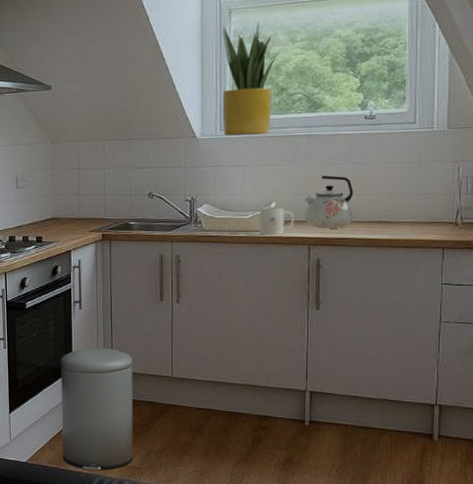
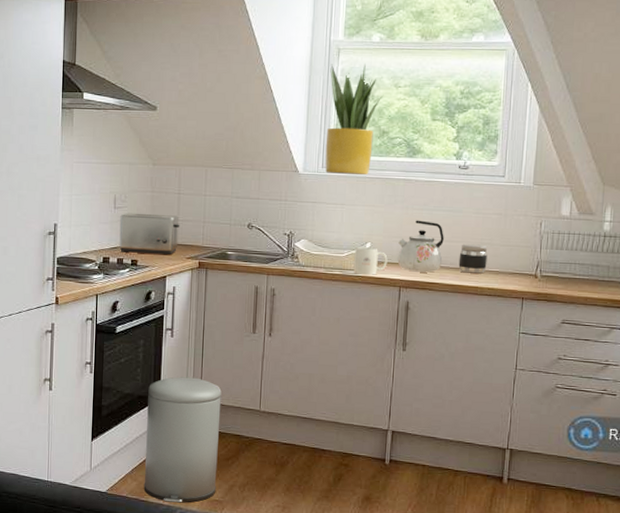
toaster: none [23,190,82,230] -> present [119,212,180,256]
jar: none [370,195,401,226] -> present [458,244,488,274]

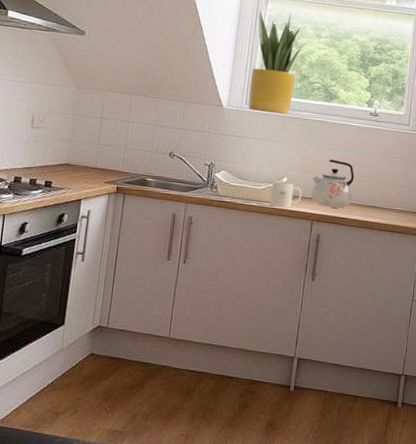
toaster: present [119,212,180,256] -> none [33,133,101,179]
pedal bin: present [143,377,222,503] -> none [38,302,131,435]
jar: present [458,244,488,274] -> none [366,183,392,212]

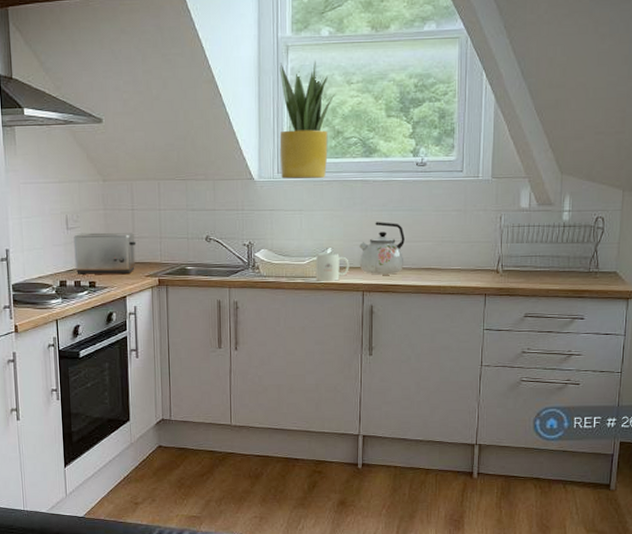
toaster: none [33,133,101,179] -> present [74,232,137,275]

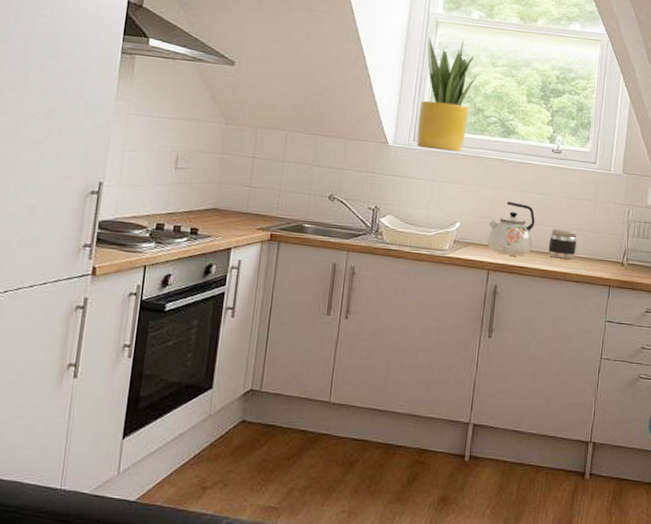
toaster: present [74,232,137,275] -> none [177,174,252,225]
mug: present [315,253,349,282] -> none [440,226,477,257]
jar: none [420,243,449,273] -> present [548,228,578,260]

